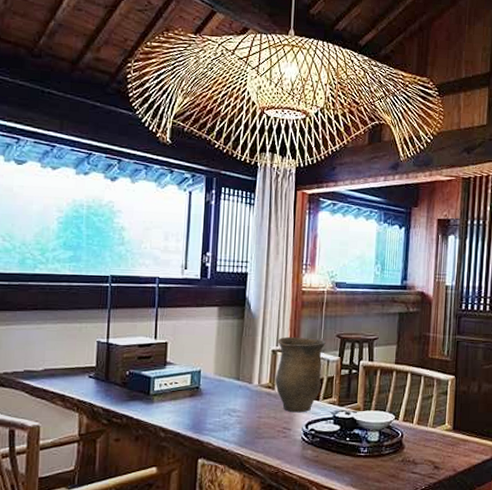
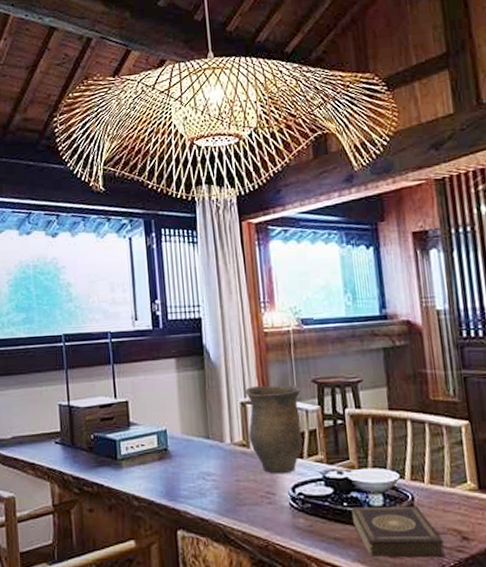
book: none [351,441,421,482] -> present [351,506,446,558]

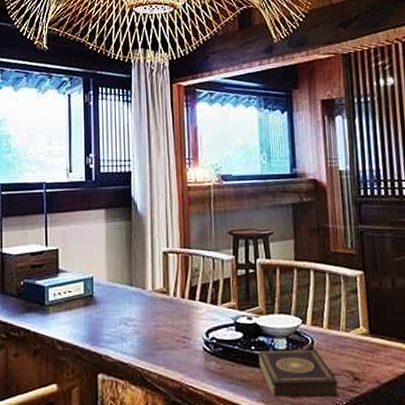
ceramic vessel: present [244,385,303,474] -> none [167,236,218,320]

